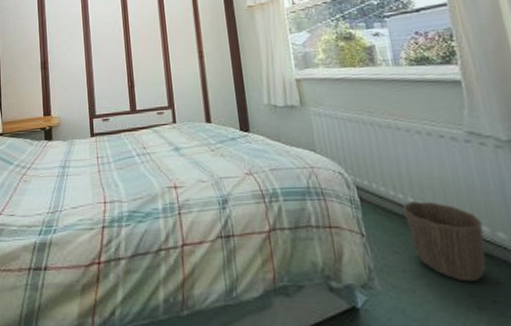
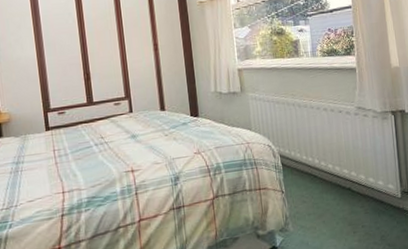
waste basket: present [403,201,486,282] -> none [311,161,361,216]

